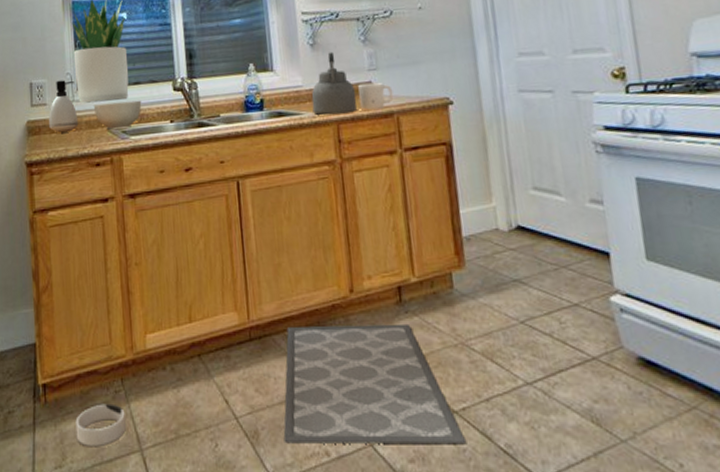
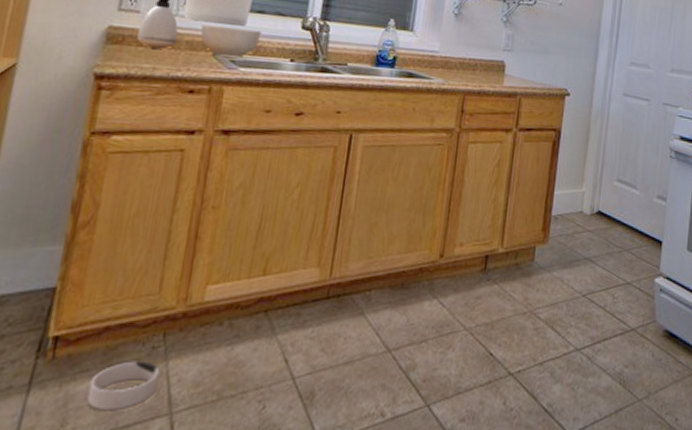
bath mat: present [283,323,466,444] -> none [340,288,515,405]
kettle: present [311,51,357,116] -> none [443,25,488,88]
mug: present [358,82,394,111] -> none [488,61,521,89]

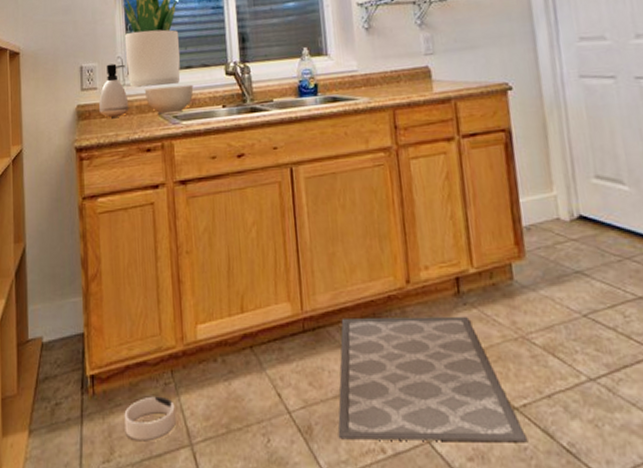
bath mat: none [340,288,515,405] -> present [338,316,527,441]

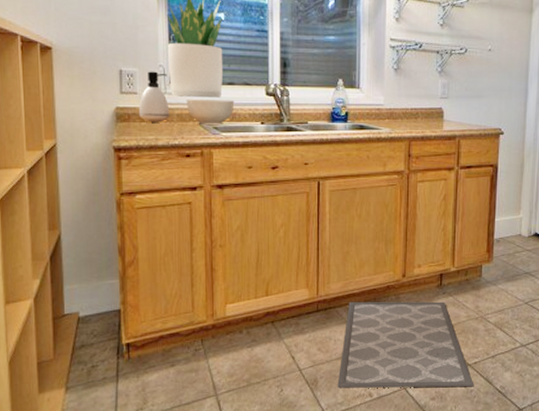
pet bowl: present [124,396,176,442] -> none [157,359,204,394]

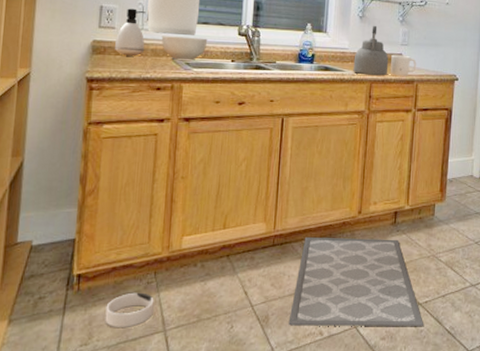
pet bowl: none [157,359,204,394] -> present [105,292,154,329]
kettle: none [390,78,428,134] -> present [353,25,389,77]
mug: none [429,109,458,133] -> present [390,54,417,77]

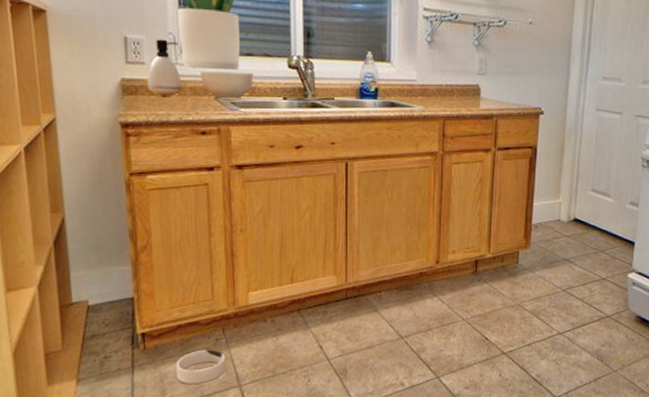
bath mat: present [288,237,423,326] -> none [367,289,508,378]
kettle: present [353,25,389,77] -> none [423,51,464,112]
mug: present [390,54,417,77] -> none [465,85,496,112]

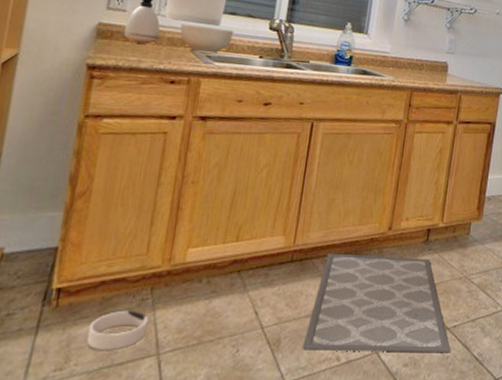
bath mat: none [367,289,508,378] -> present [302,254,450,352]

